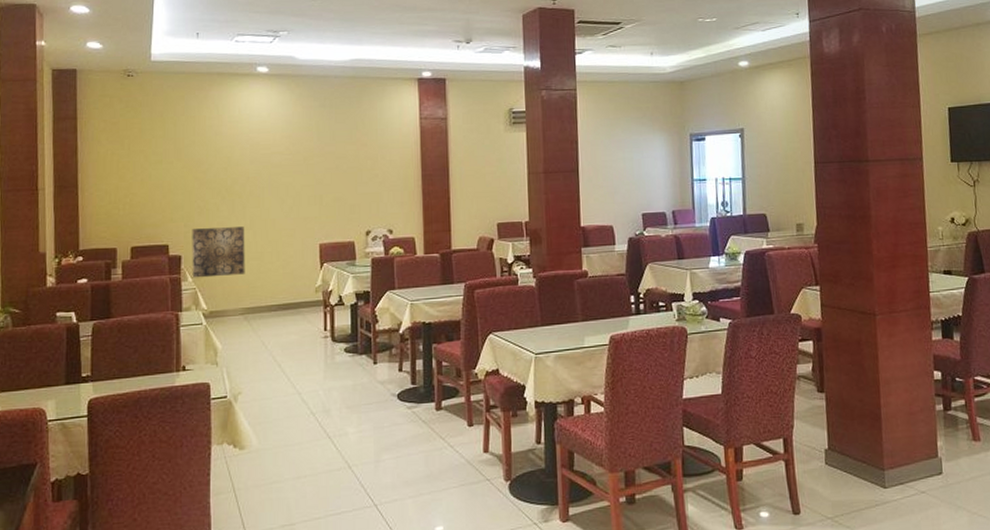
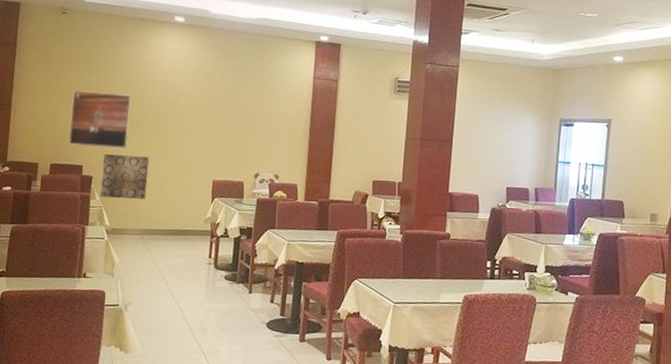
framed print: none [149,159,218,224] -> present [68,89,131,148]

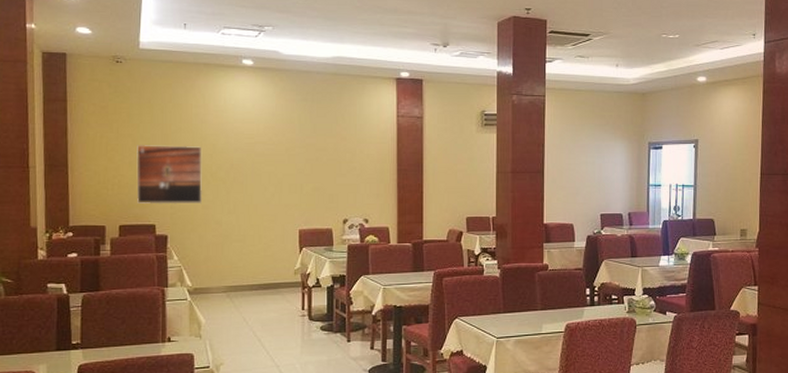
wall art: present [100,154,149,199] -> none [177,211,229,257]

